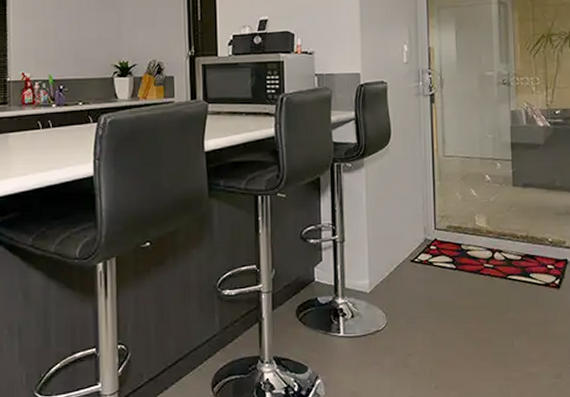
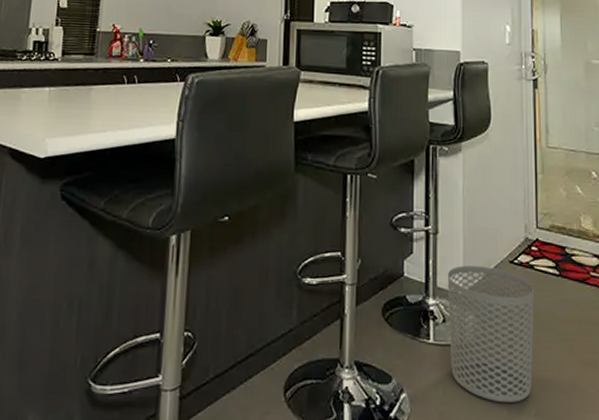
waste bin: none [354,267,433,380] -> present [447,265,534,403]

